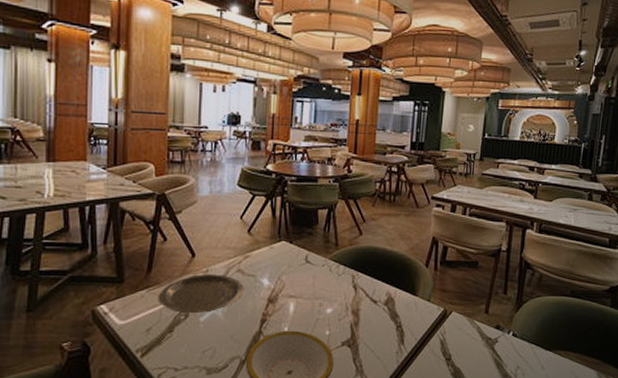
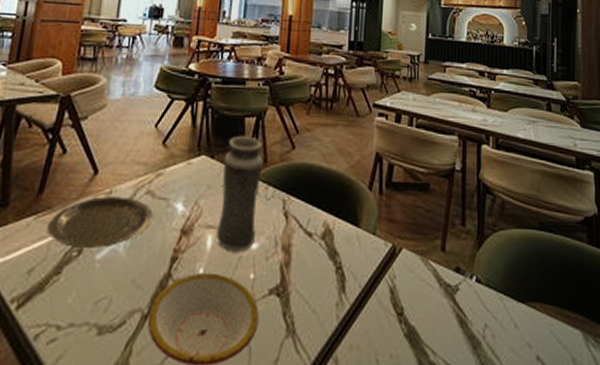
vase: none [297,224,335,316] -> present [217,135,264,253]

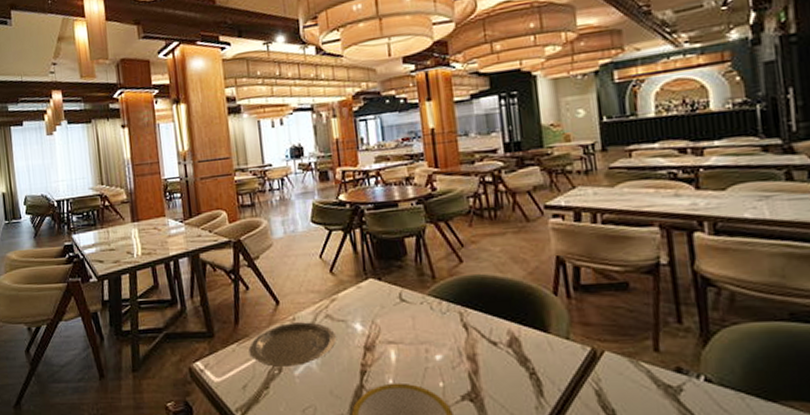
vase: present [217,135,264,253] -> none [391,255,438,364]

